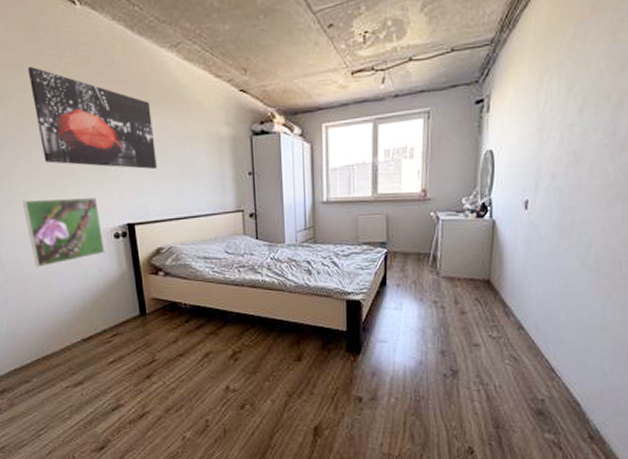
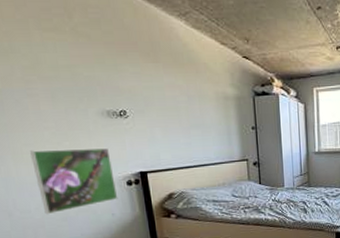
wall art: present [27,66,157,170] -> none [34,23,168,124]

